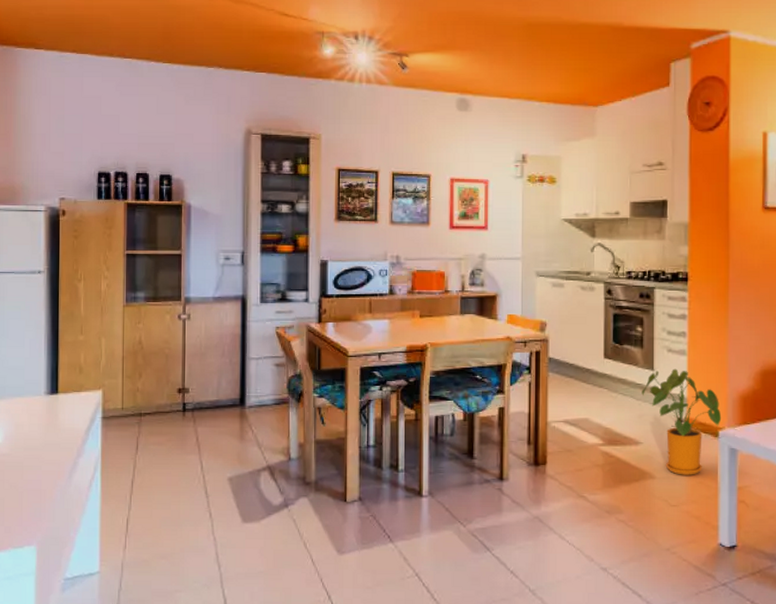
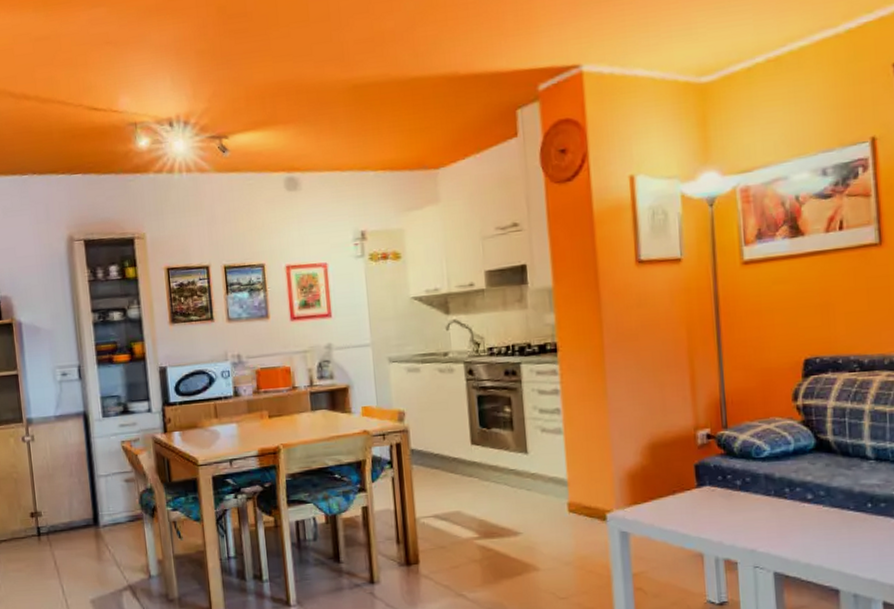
house plant: present [641,368,722,475] -> none [516,449,609,565]

